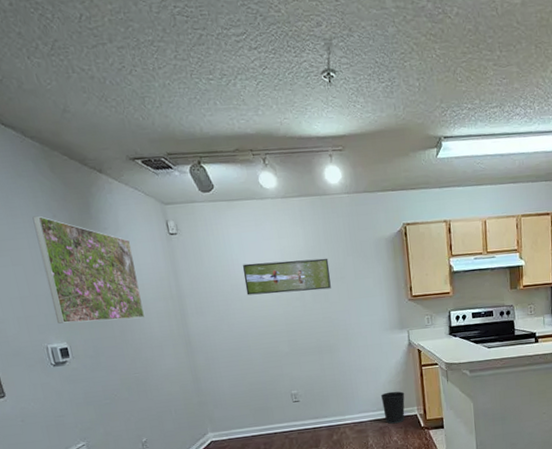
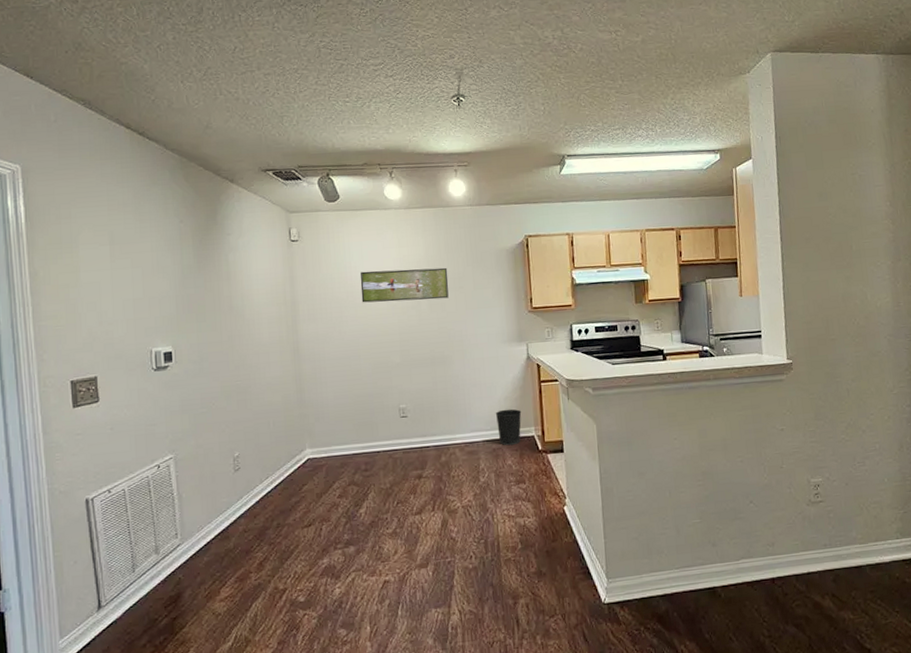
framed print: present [32,215,145,324] -> none [160,221,255,327]

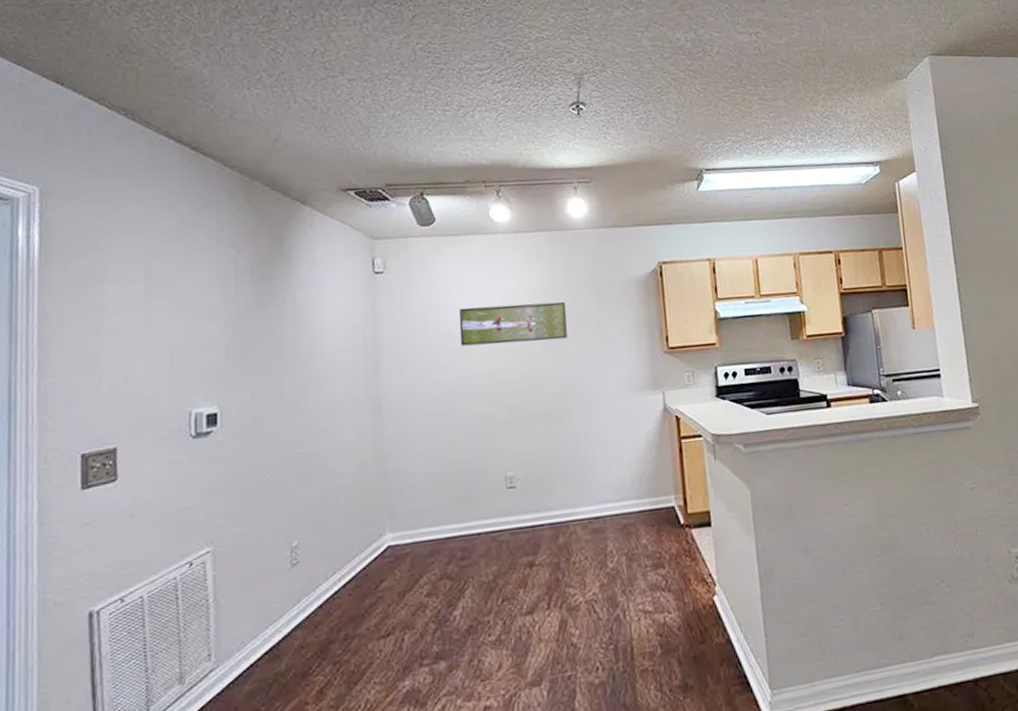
wastebasket: present [495,408,522,446] -> none [625,473,659,520]

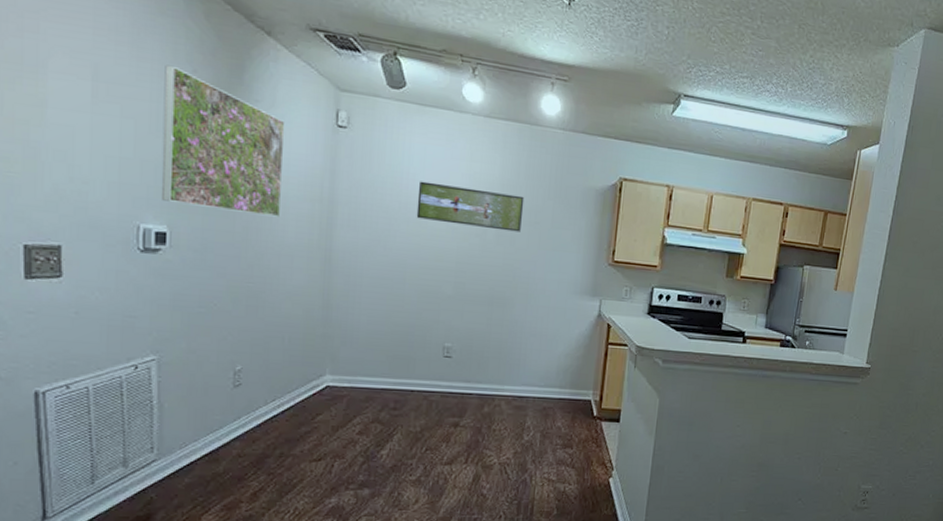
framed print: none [211,251,327,382] -> present [161,64,285,217]

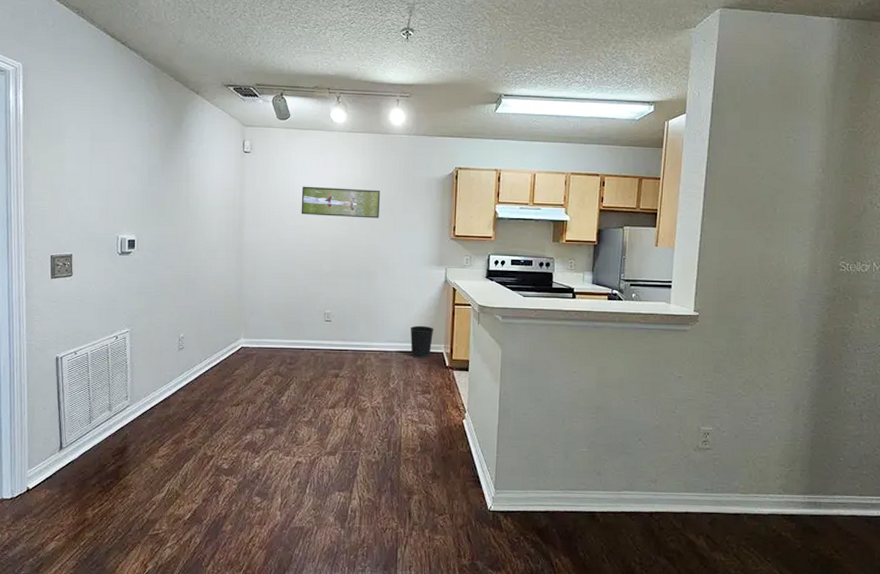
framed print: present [161,64,285,217] -> none [131,123,209,223]
wastebasket: none [551,367,582,407] -> present [410,325,434,359]

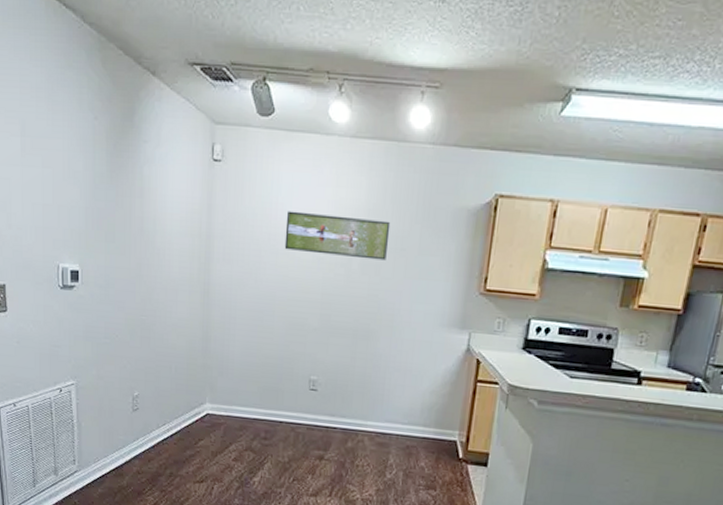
wastebasket: present [410,325,434,359] -> none [415,404,448,447]

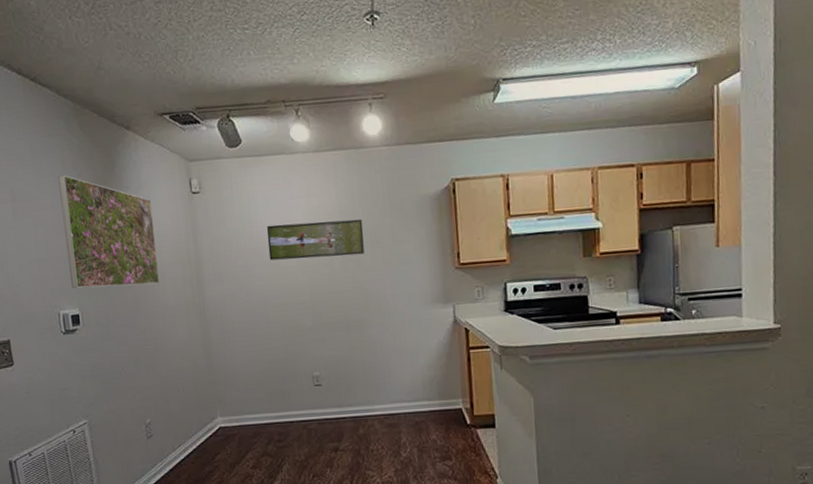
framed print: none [73,114,169,253] -> present [58,175,159,288]

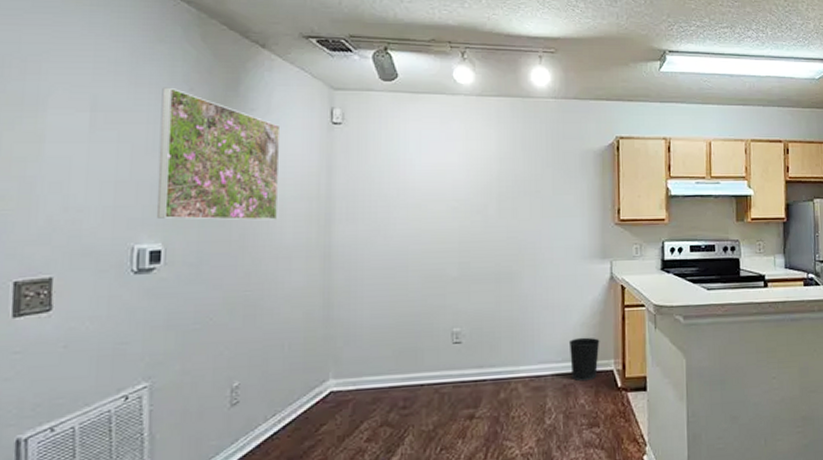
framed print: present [266,218,364,261] -> none [415,165,523,204]
wastebasket: none [417,378,448,419] -> present [568,337,600,381]

